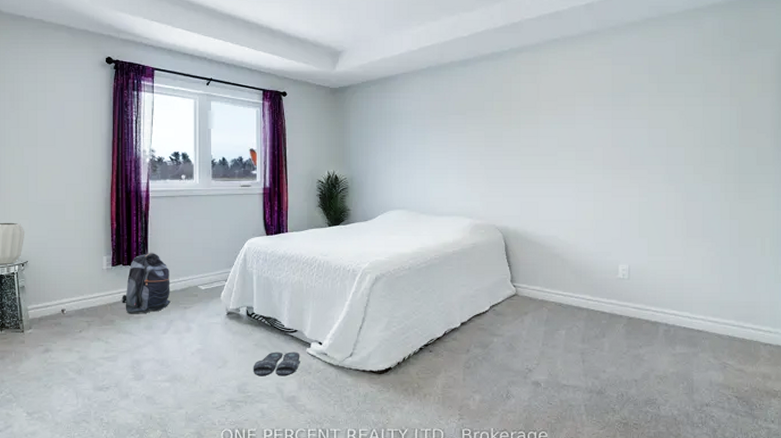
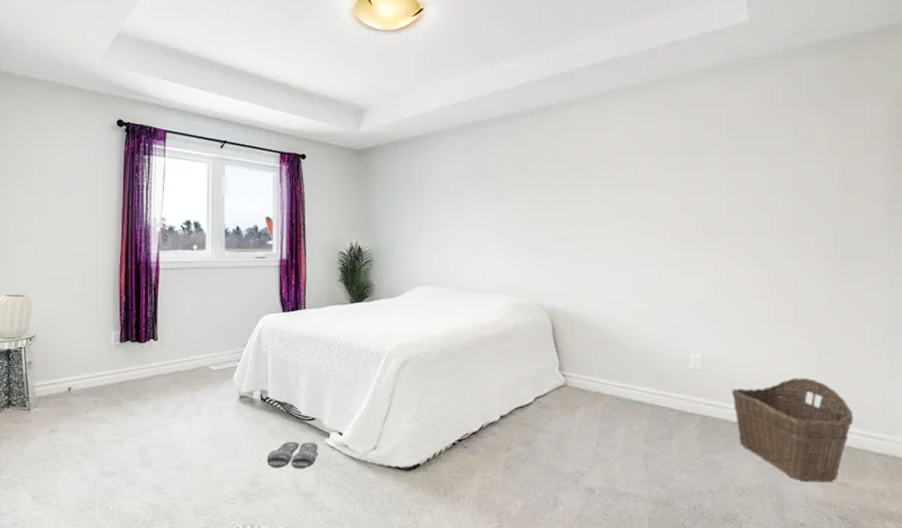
backpack: present [120,252,171,314] -> none [128,328,180,395]
wicker basket: none [652,283,747,369] -> present [731,378,853,483]

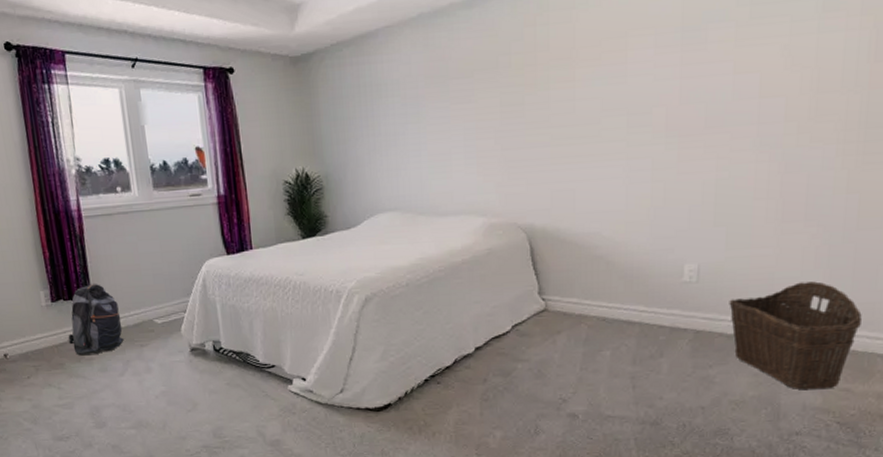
backpack: none [128,328,180,395] -> present [67,283,124,356]
slippers: present [266,441,320,469] -> none [227,390,283,419]

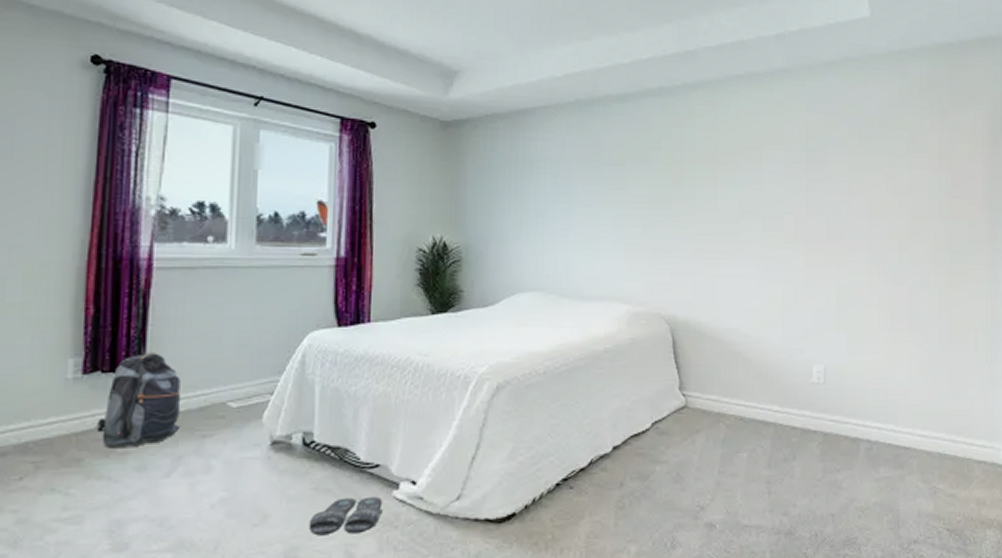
slippers: none [227,390,283,419] -> present [308,496,384,536]
wicker basket: present [729,281,862,390] -> none [852,388,959,496]

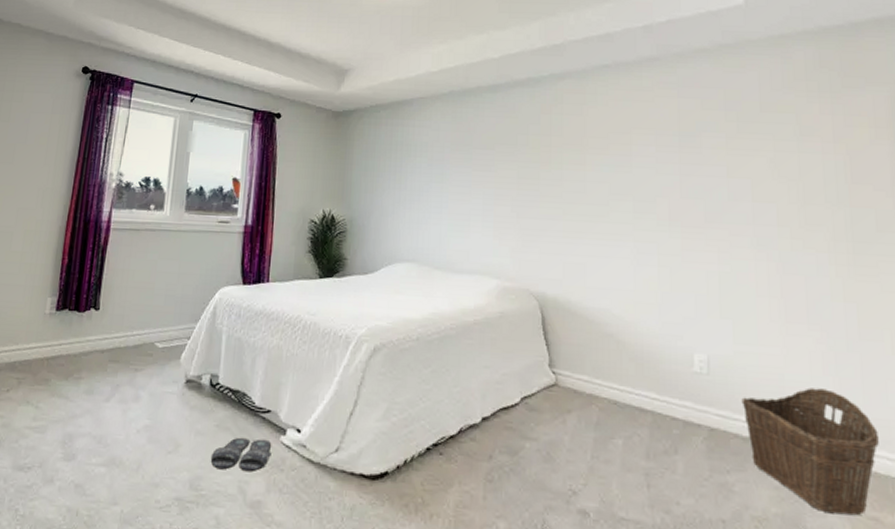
backpack: present [94,351,181,449] -> none [60,296,123,374]
wicker basket: none [852,388,959,496] -> present [741,387,879,516]

